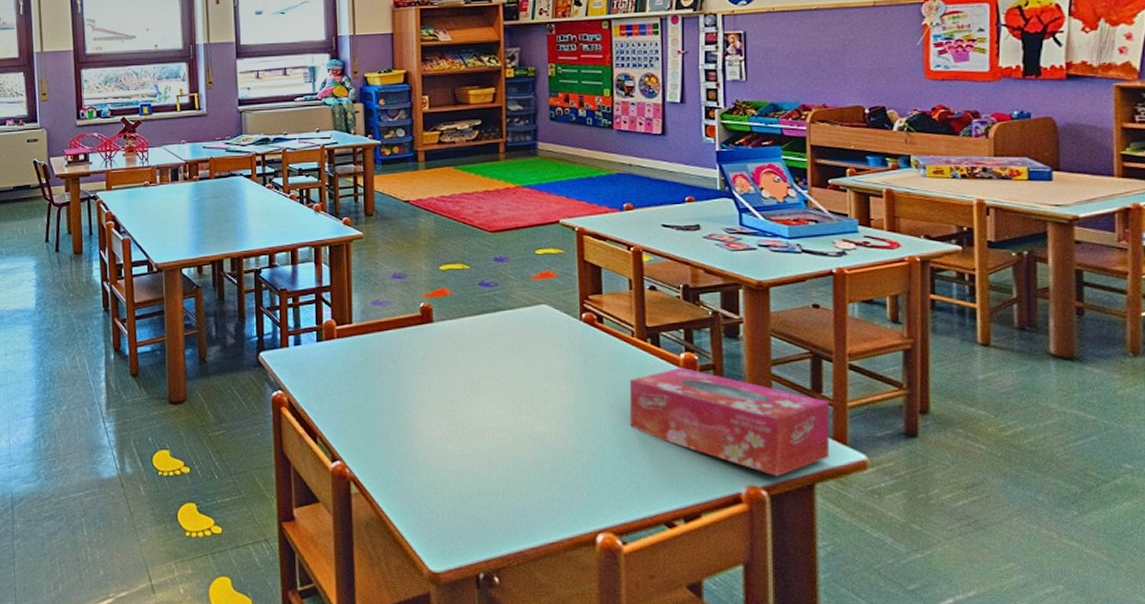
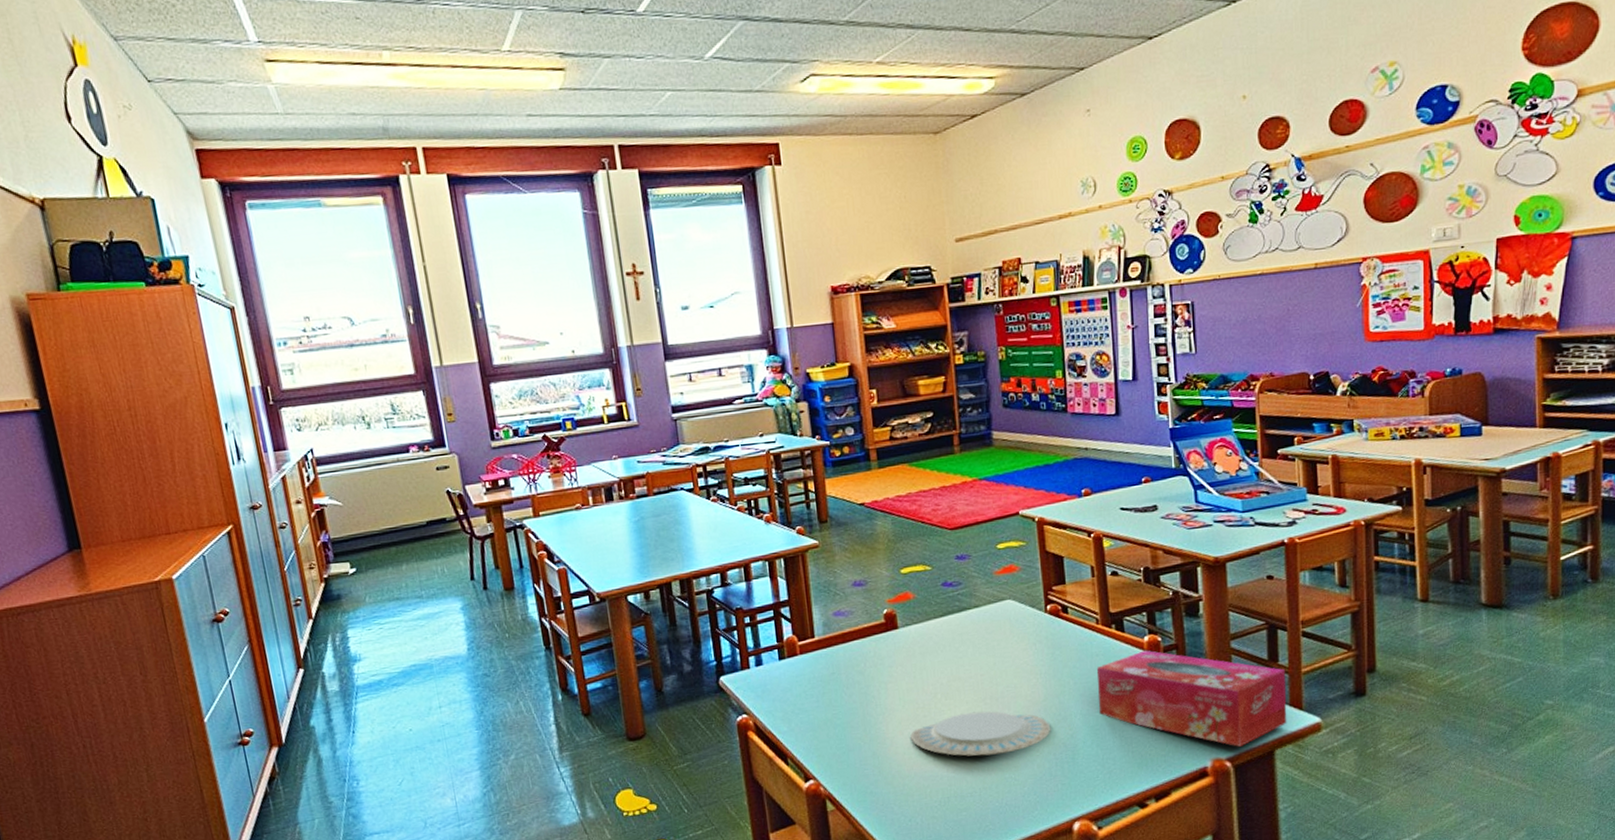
plate: none [438,411,580,456] -> present [910,711,1051,756]

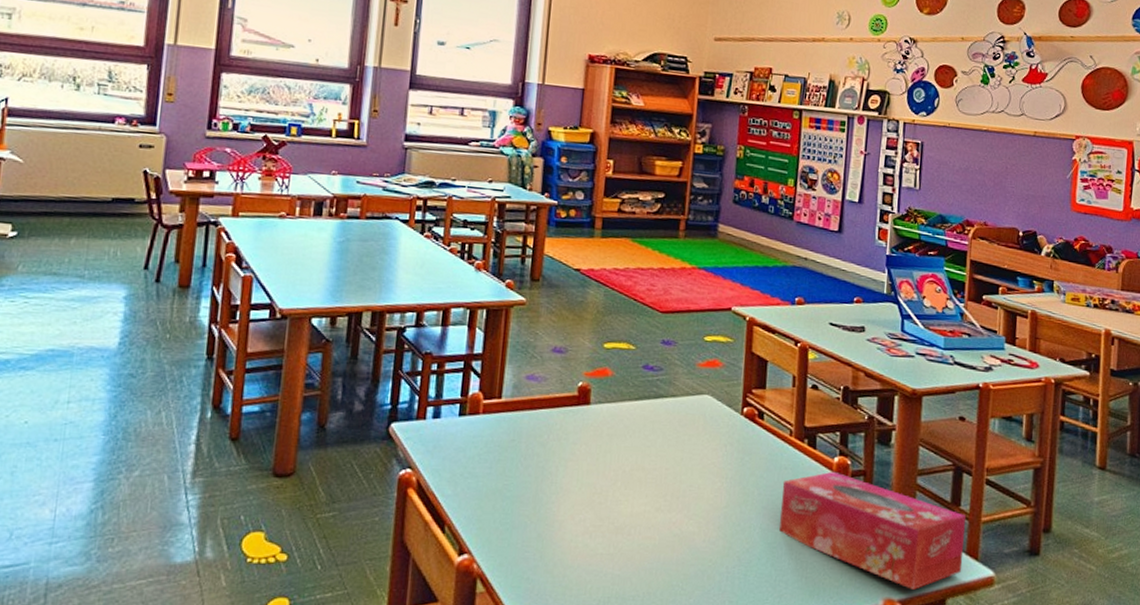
plate: present [910,711,1051,756] -> none [581,506,728,558]

